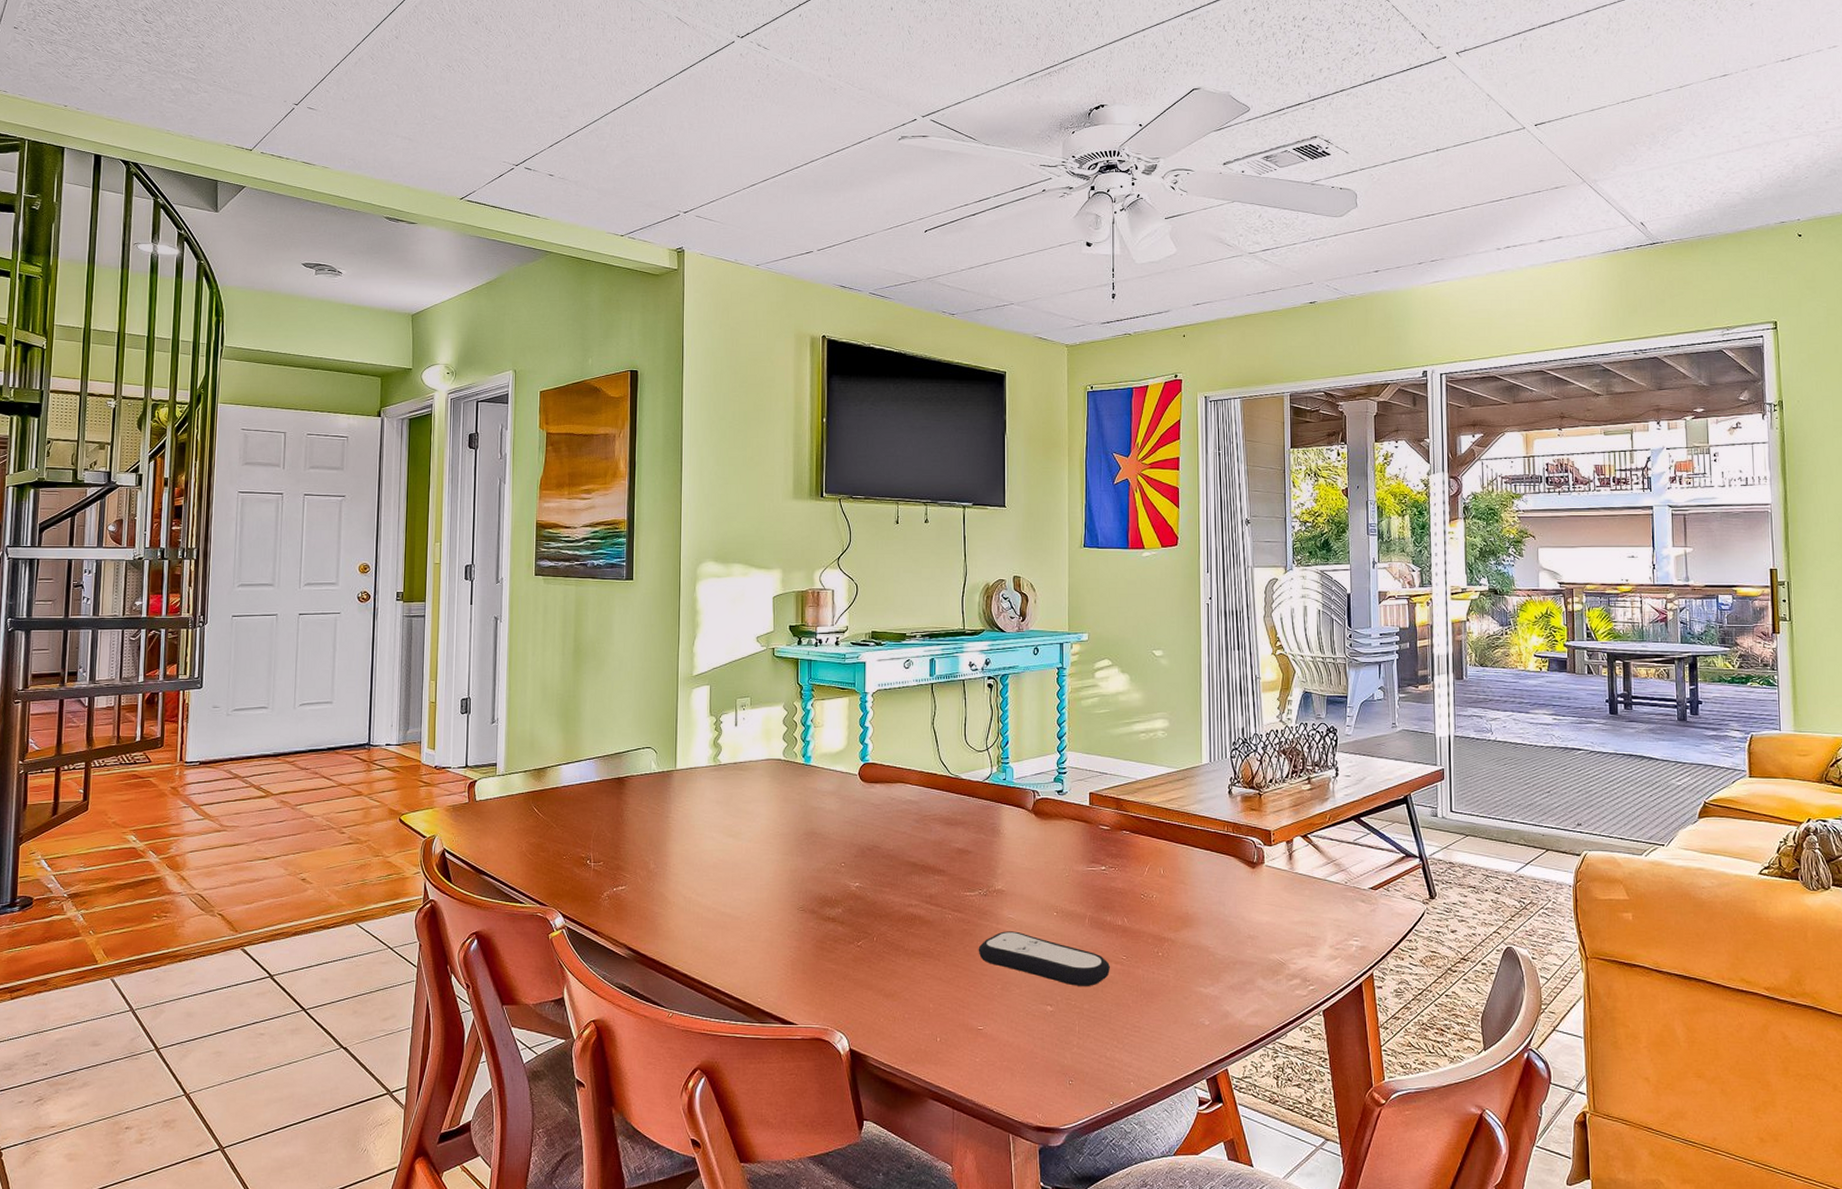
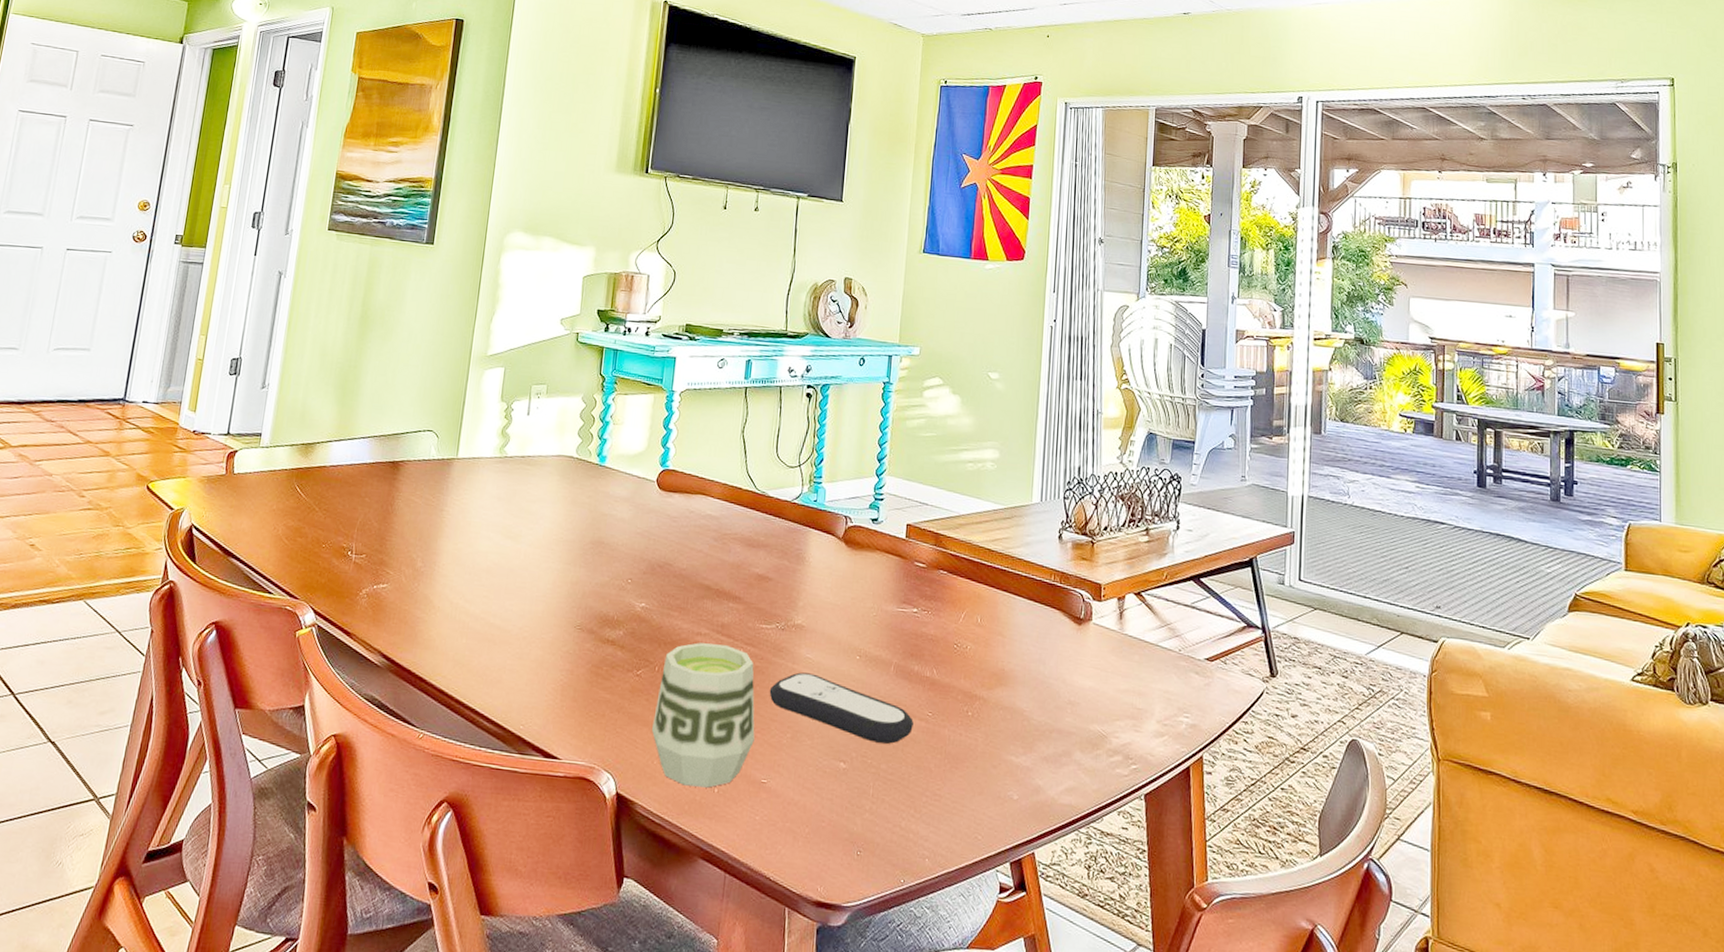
cup: none [876,913,968,1038] -> present [652,642,755,788]

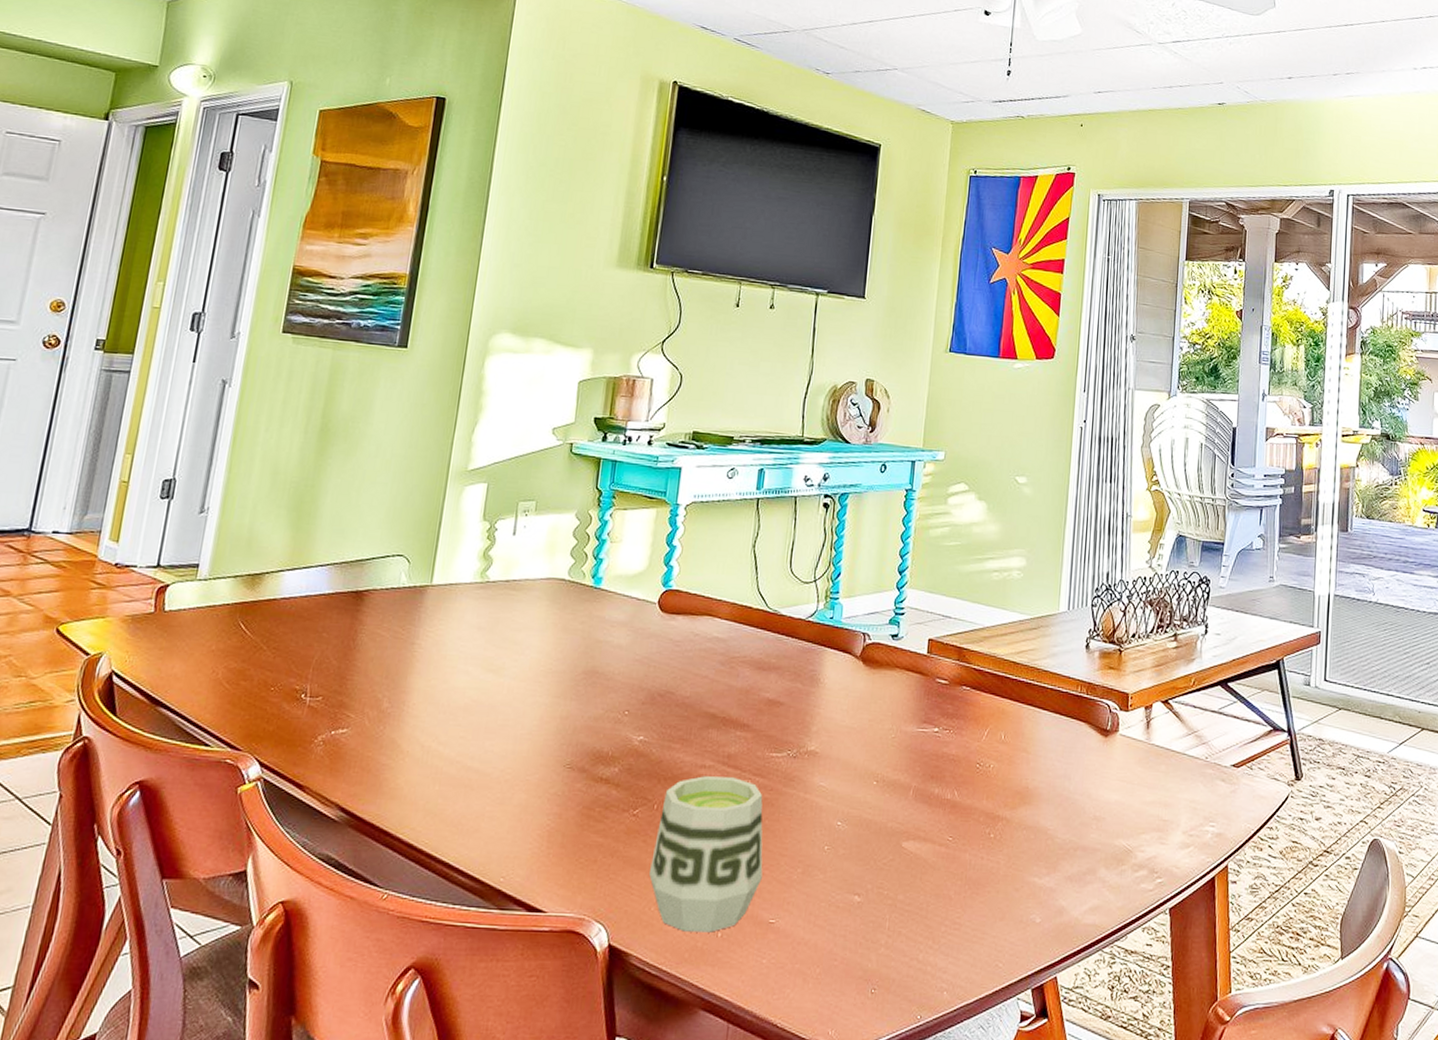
remote control: present [769,672,914,744] -> none [779,802,933,873]

